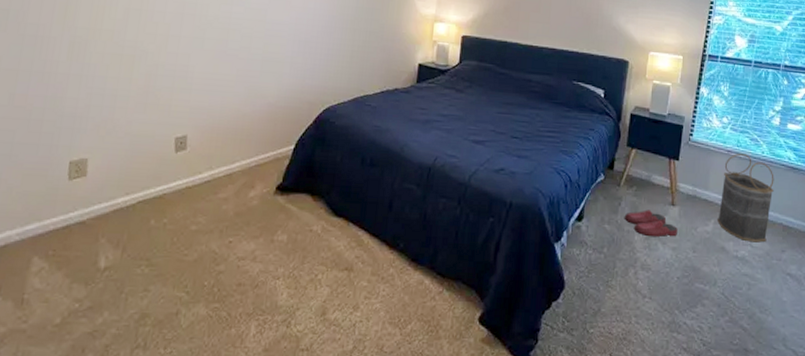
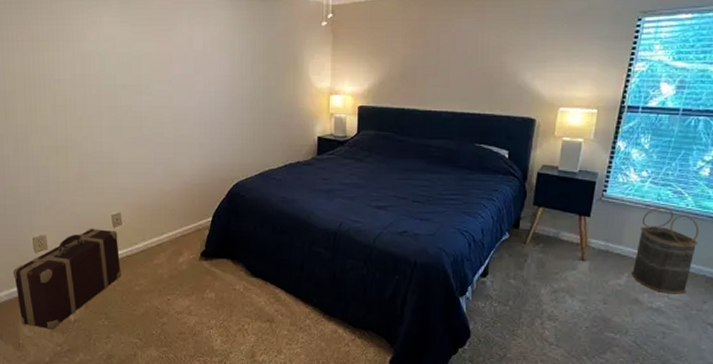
suitcase: none [31,152,180,280] -> present [12,228,121,330]
slippers: present [625,210,678,237] -> none [531,265,587,291]

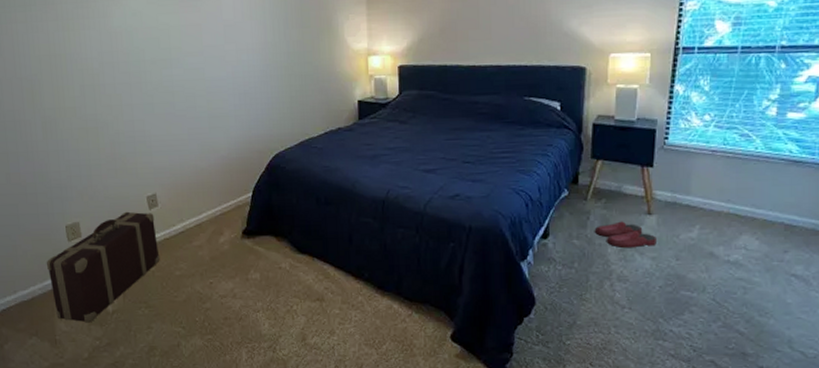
slippers: none [531,265,587,291] -> present [595,221,657,248]
basket: present [631,206,699,294] -> none [703,151,772,245]

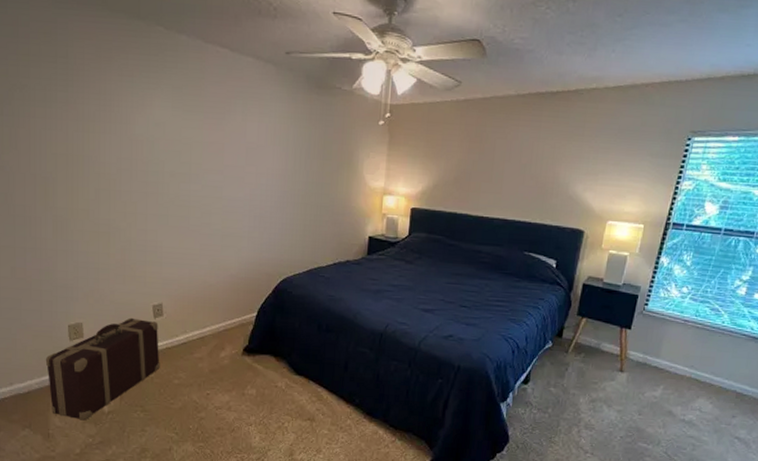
slippers: present [595,221,657,248] -> none [571,375,624,401]

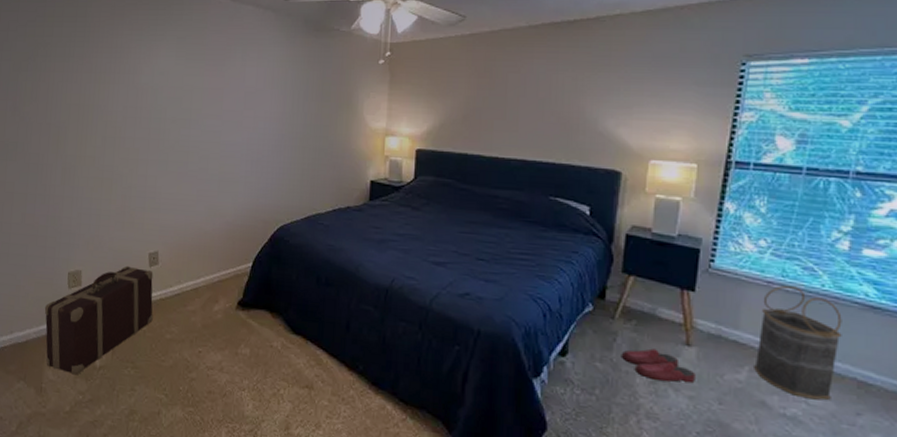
slippers: none [571,375,624,401] -> present [622,348,695,383]
basket: none [667,322,733,408] -> present [754,285,842,400]

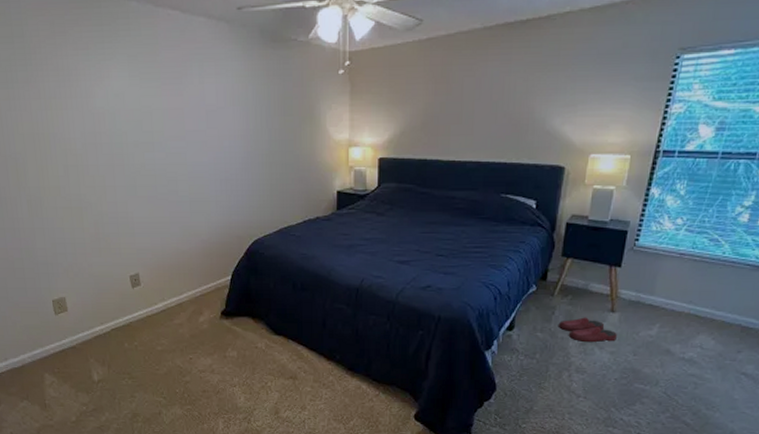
suitcase: present [44,265,153,375] -> none [34,289,143,390]
basket: present [754,285,842,400] -> none [663,255,736,344]

